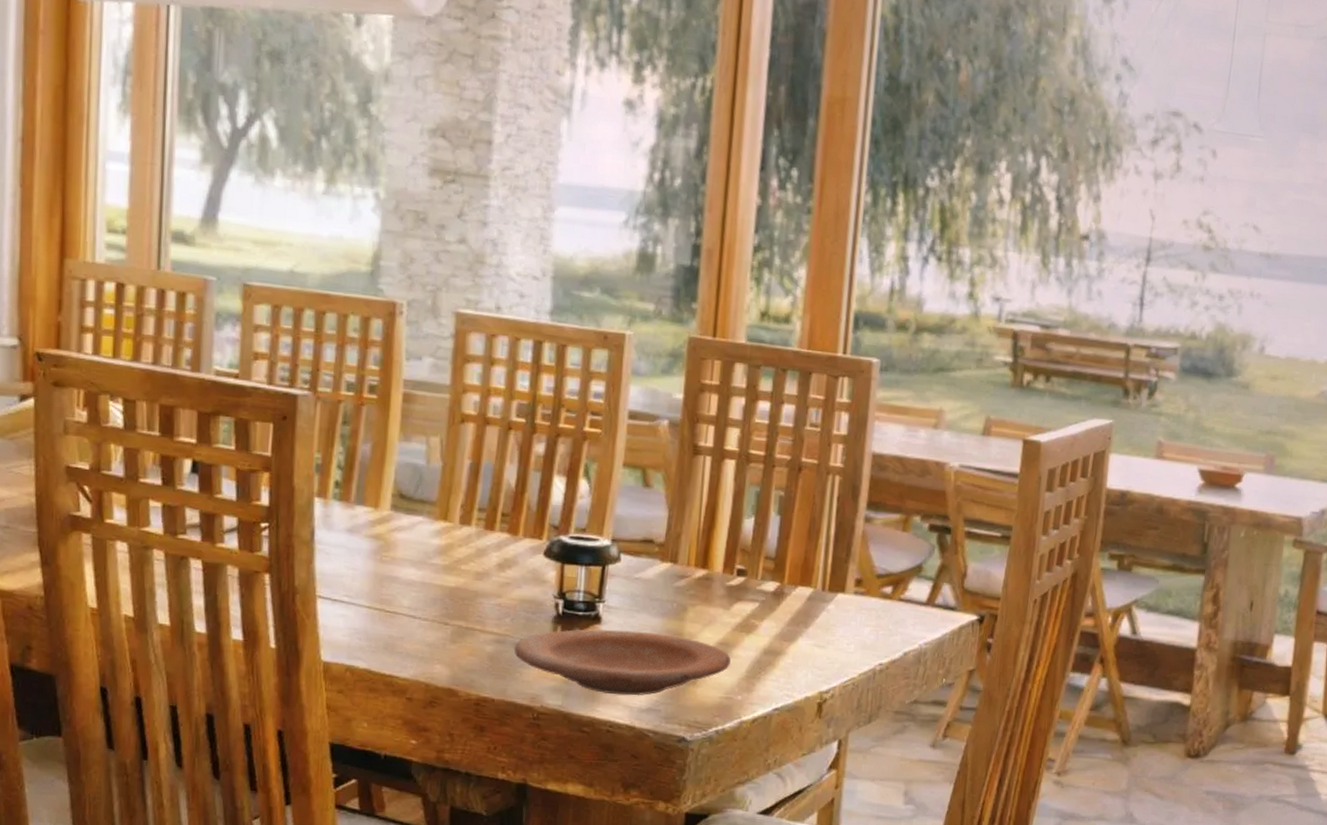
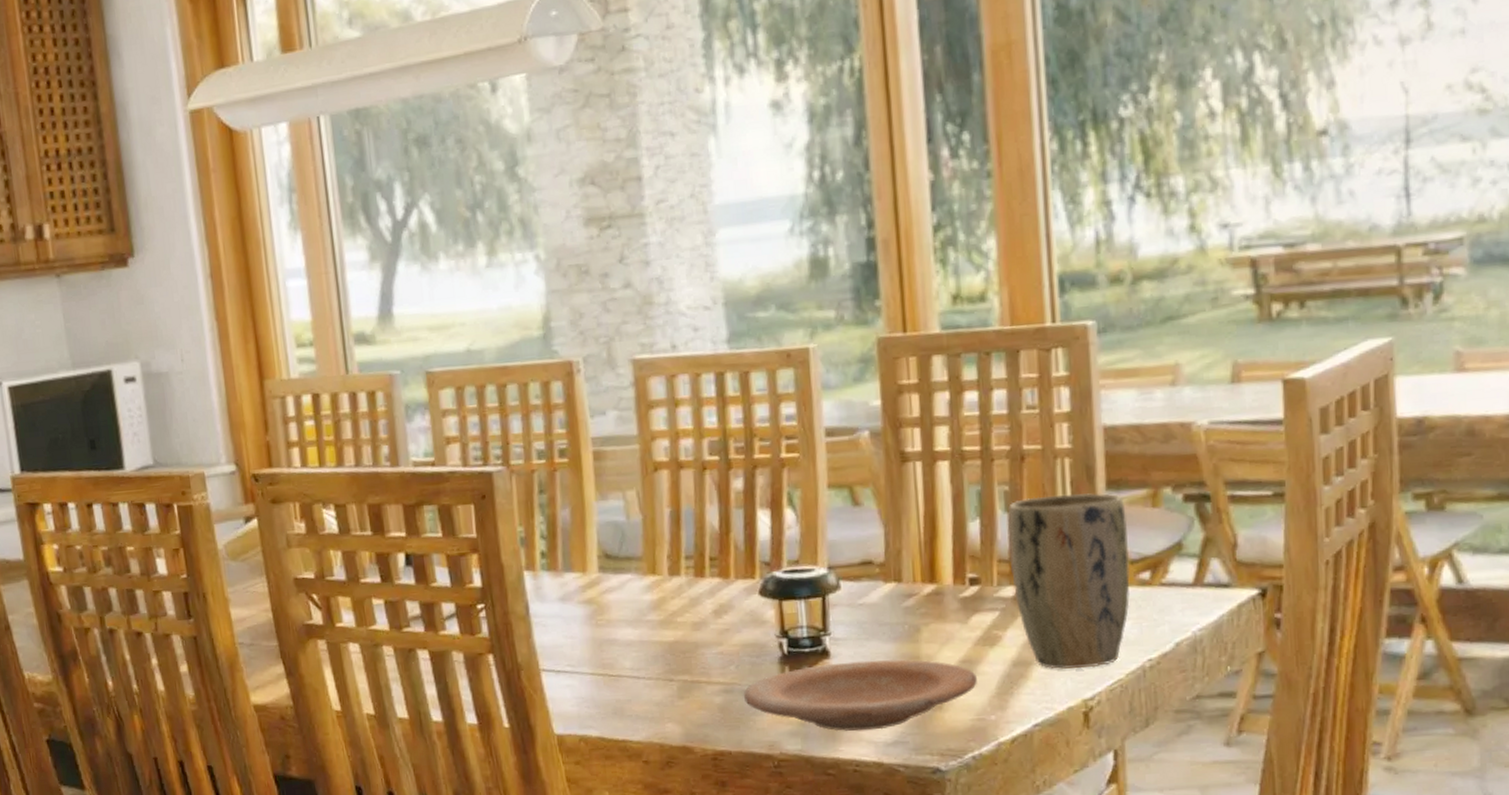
plant pot: none [774,505,880,665] -> present [1007,493,1130,669]

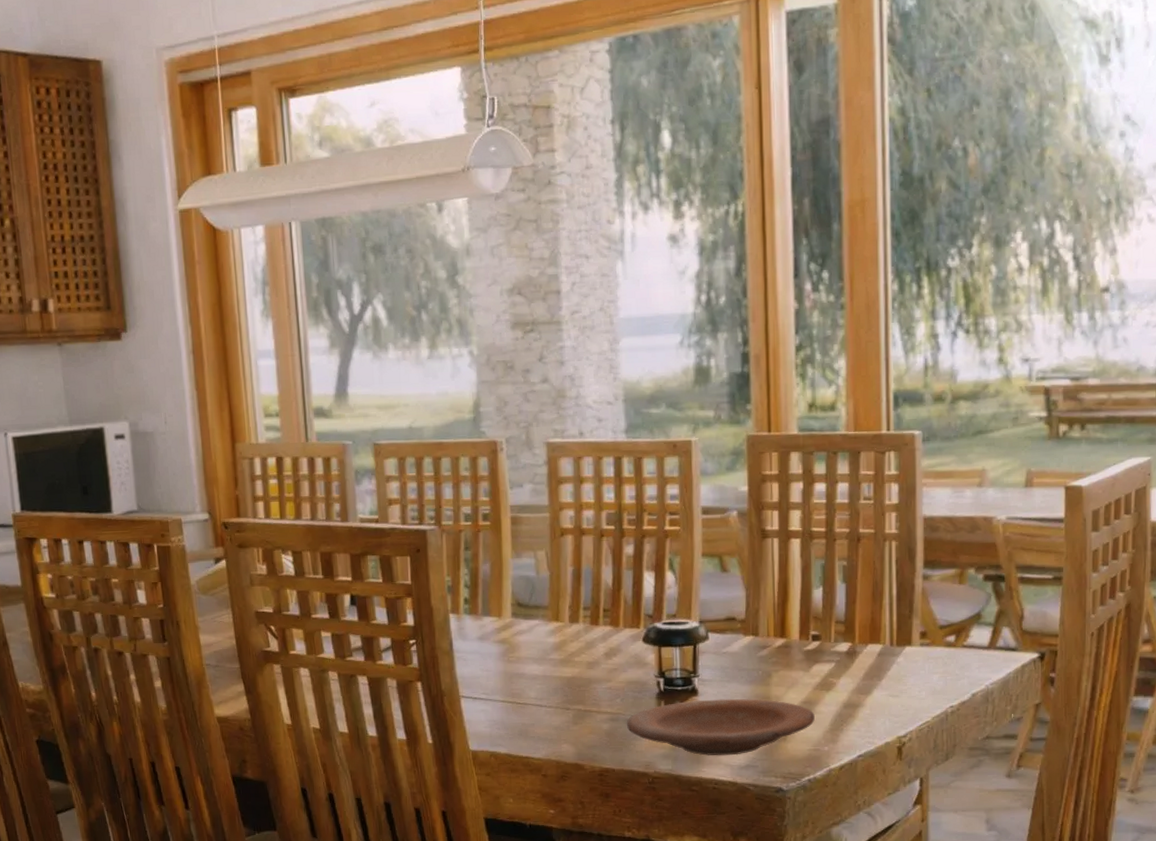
plant pot: present [1007,493,1130,669] -> none [844,570,940,712]

